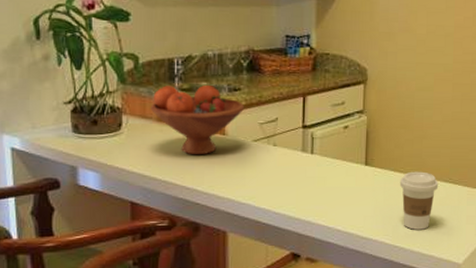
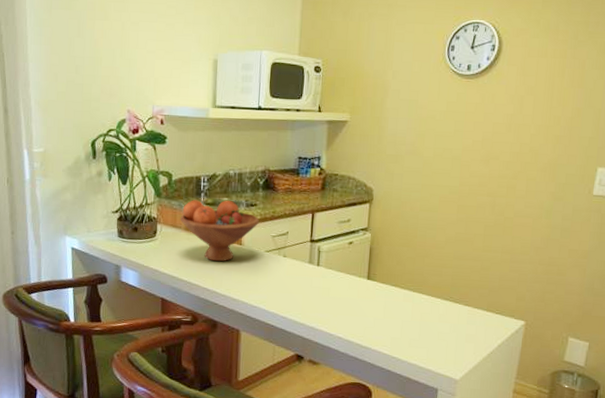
coffee cup: present [399,171,439,230] -> none [399,288,439,344]

